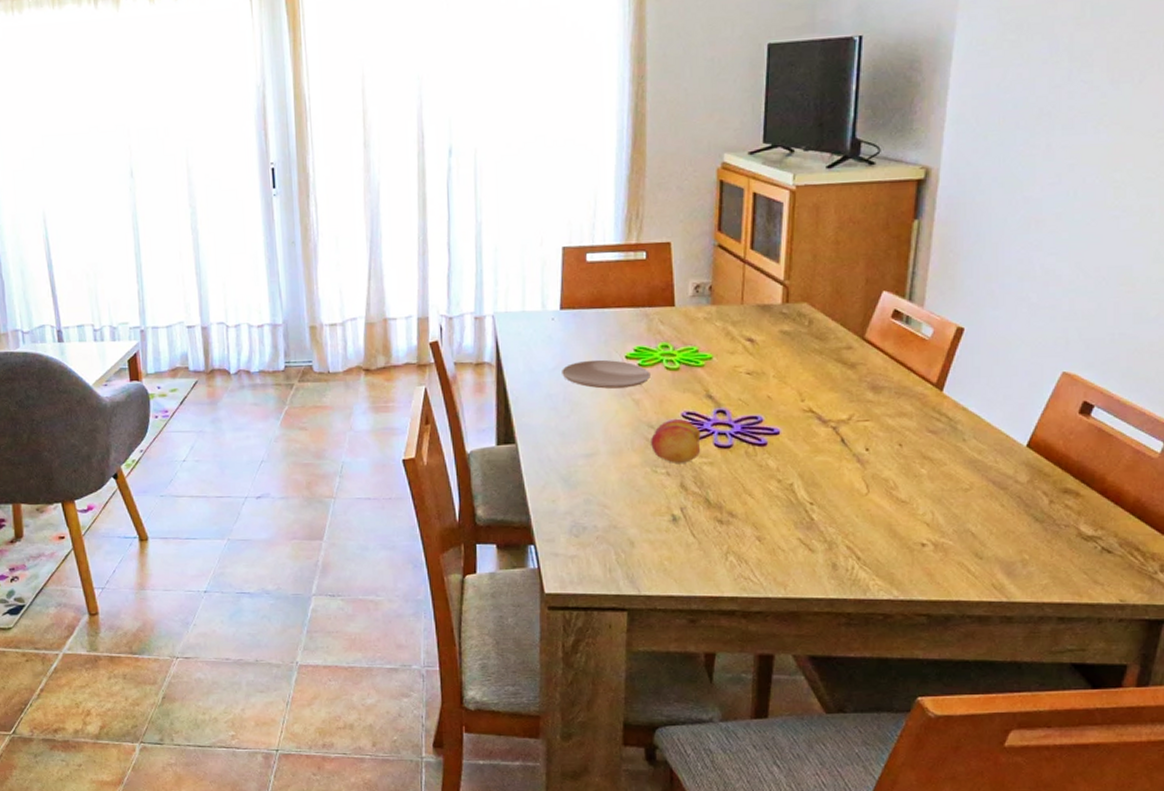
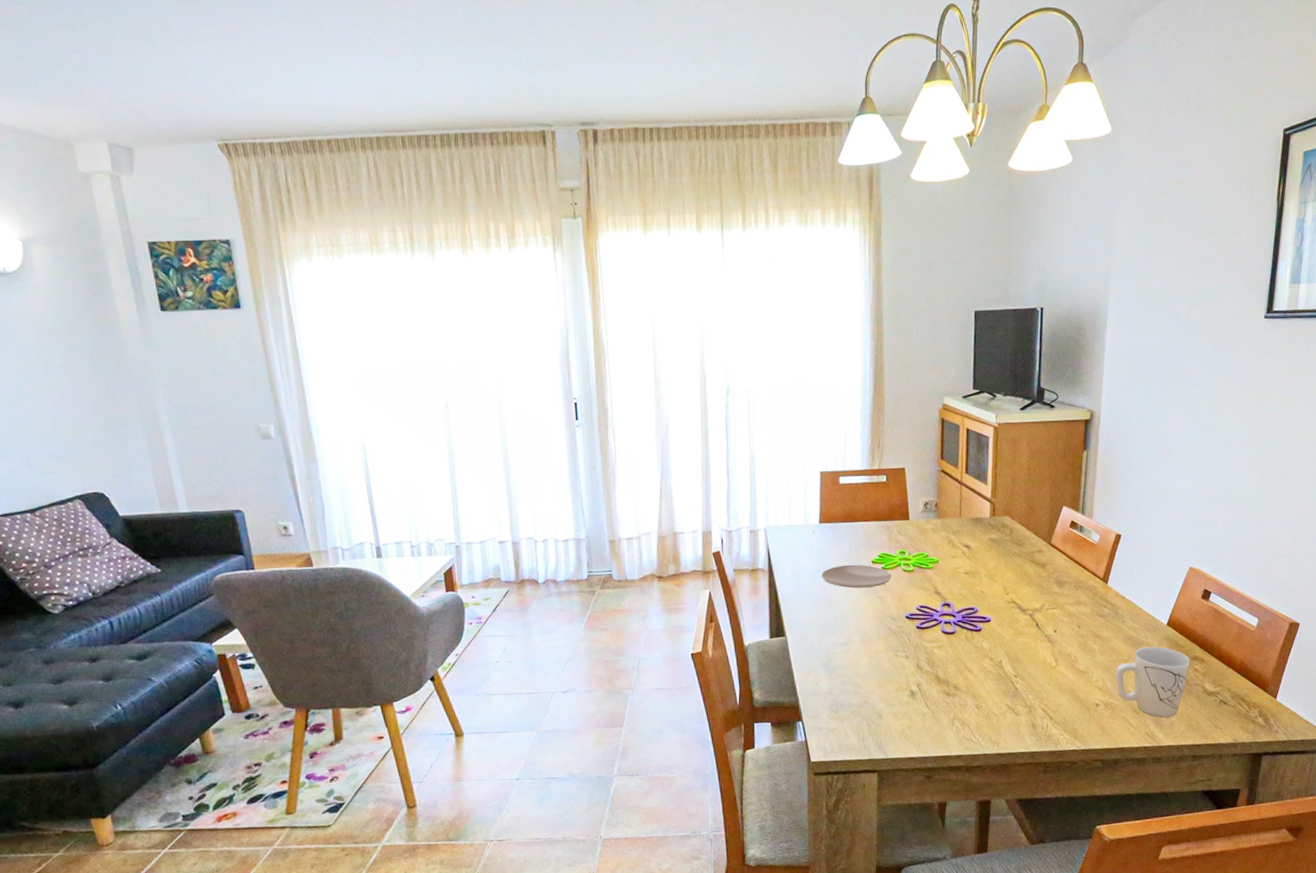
fruit: present [651,419,701,463] -> none [893,612,932,648]
mug: none [949,474,1060,566] -> present [1115,646,1191,718]

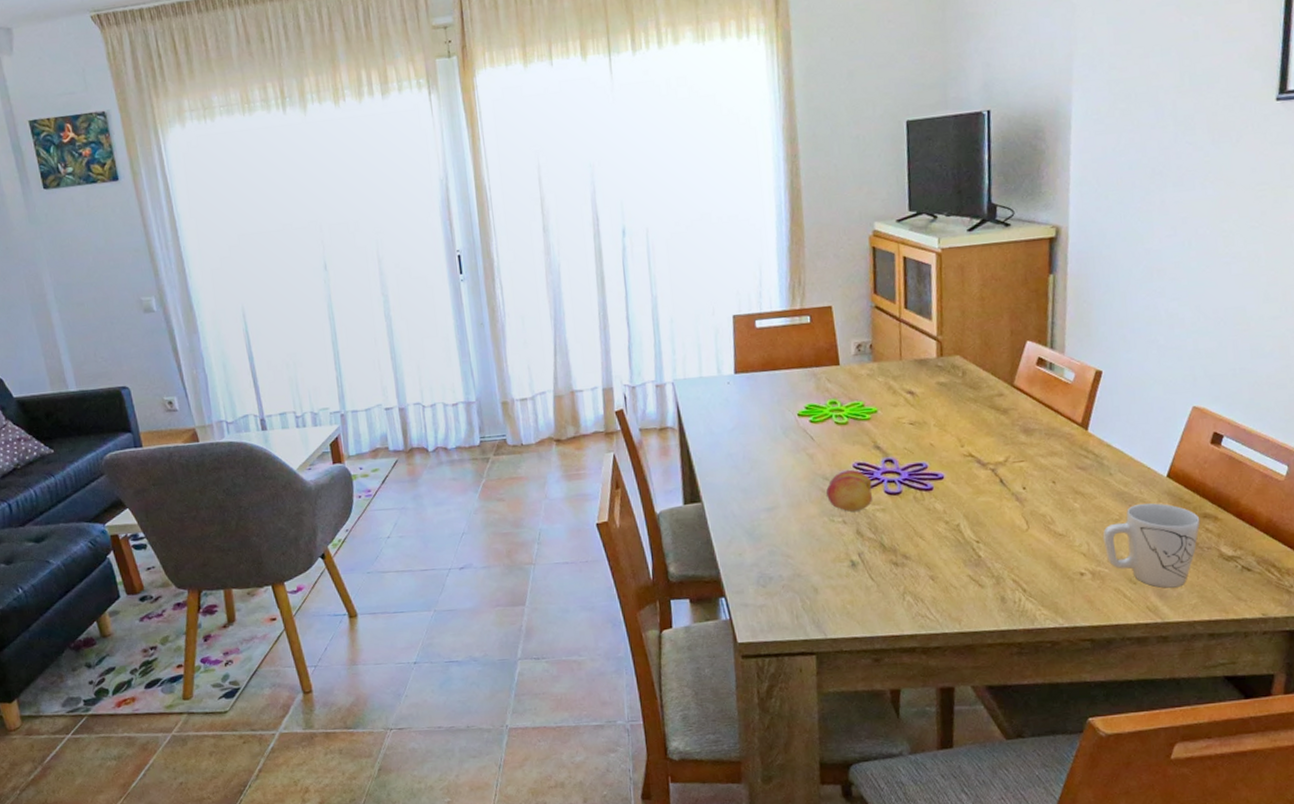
plate: present [821,564,892,589] -> none [740,418,822,446]
fruit: none [893,612,932,648] -> present [826,470,873,512]

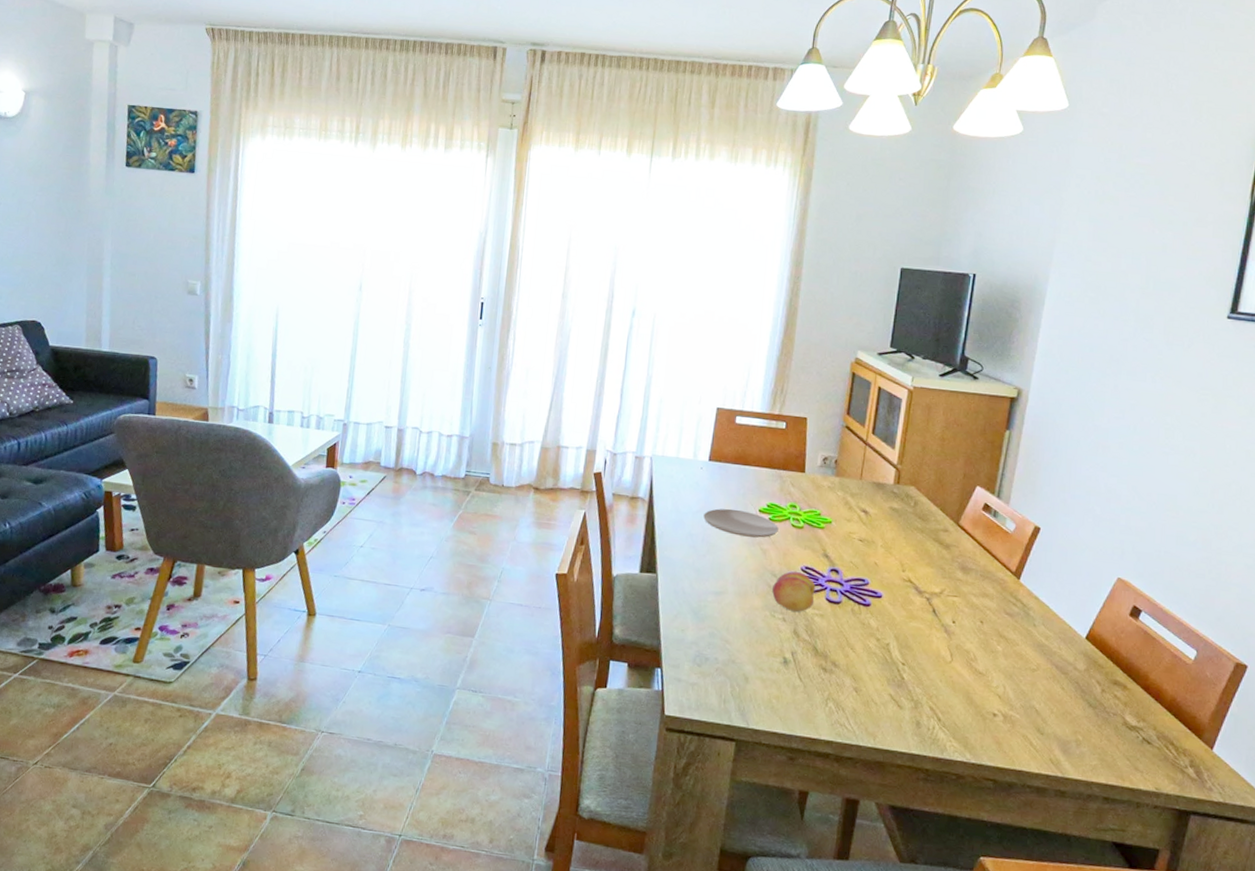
plate: none [740,418,822,446] -> present [703,508,779,538]
mug: present [1102,503,1201,588] -> none [1018,659,1110,746]

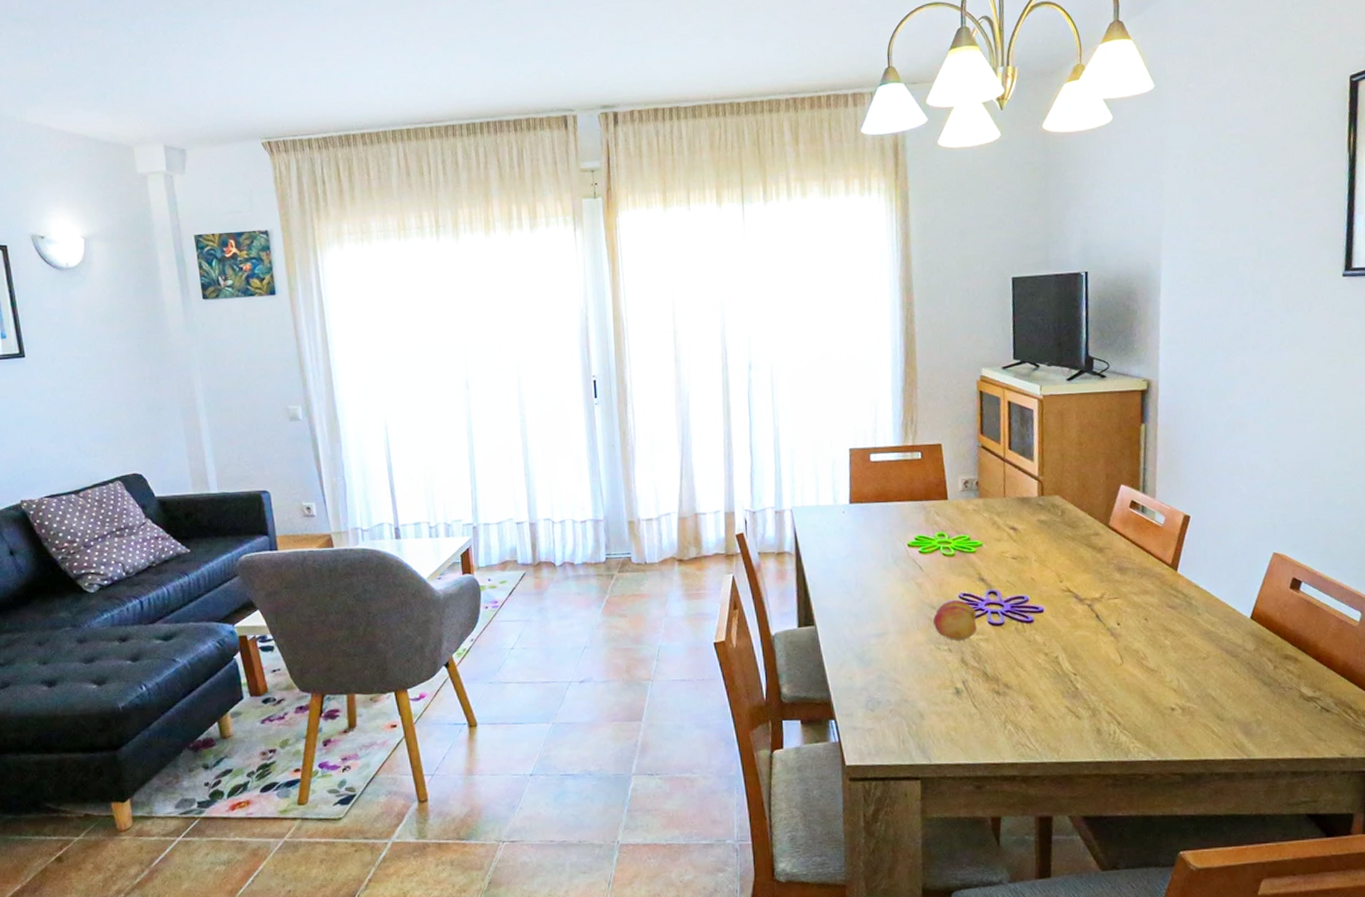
plate: present [703,508,779,538] -> none [853,548,930,574]

